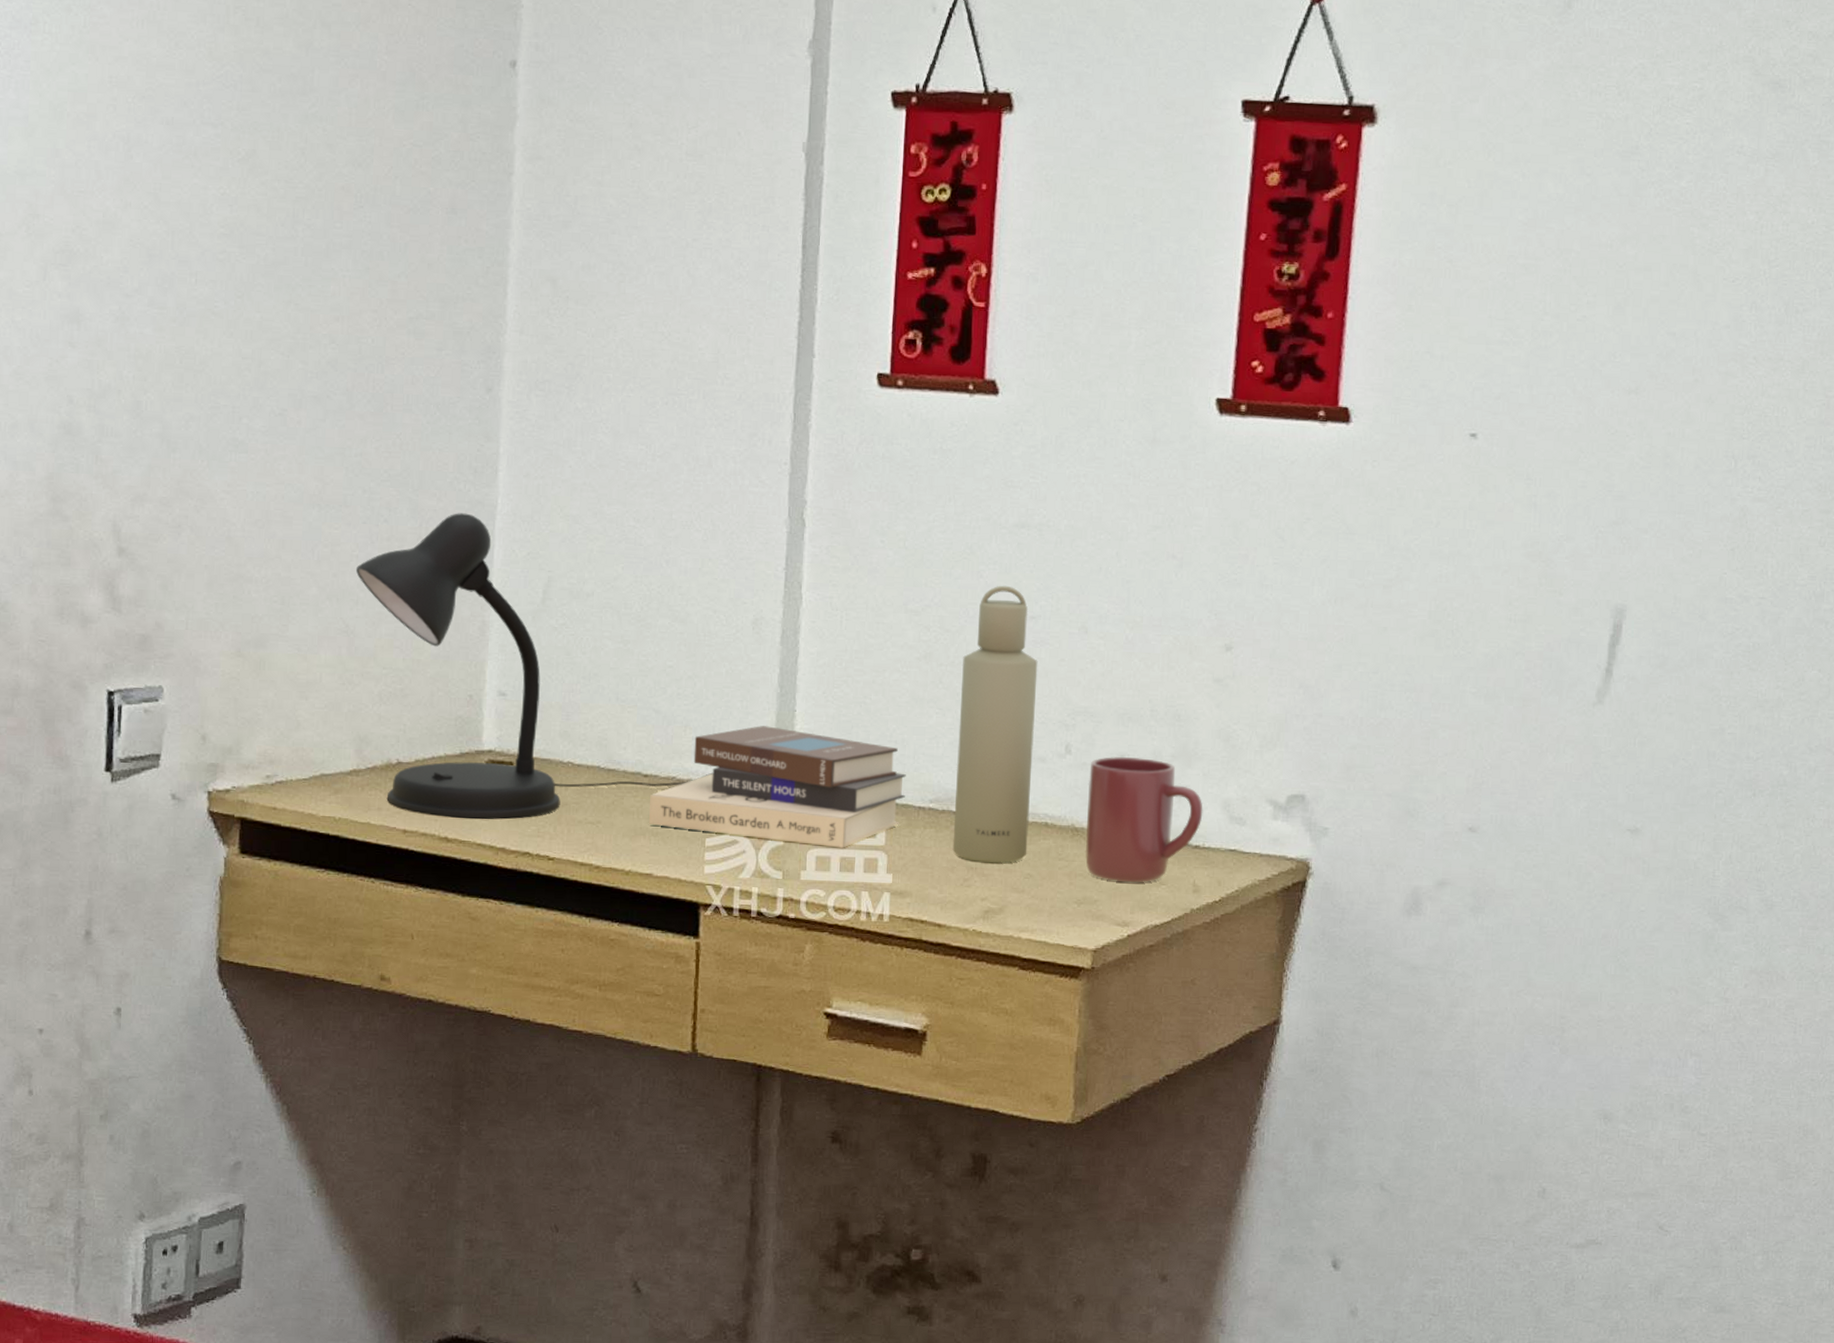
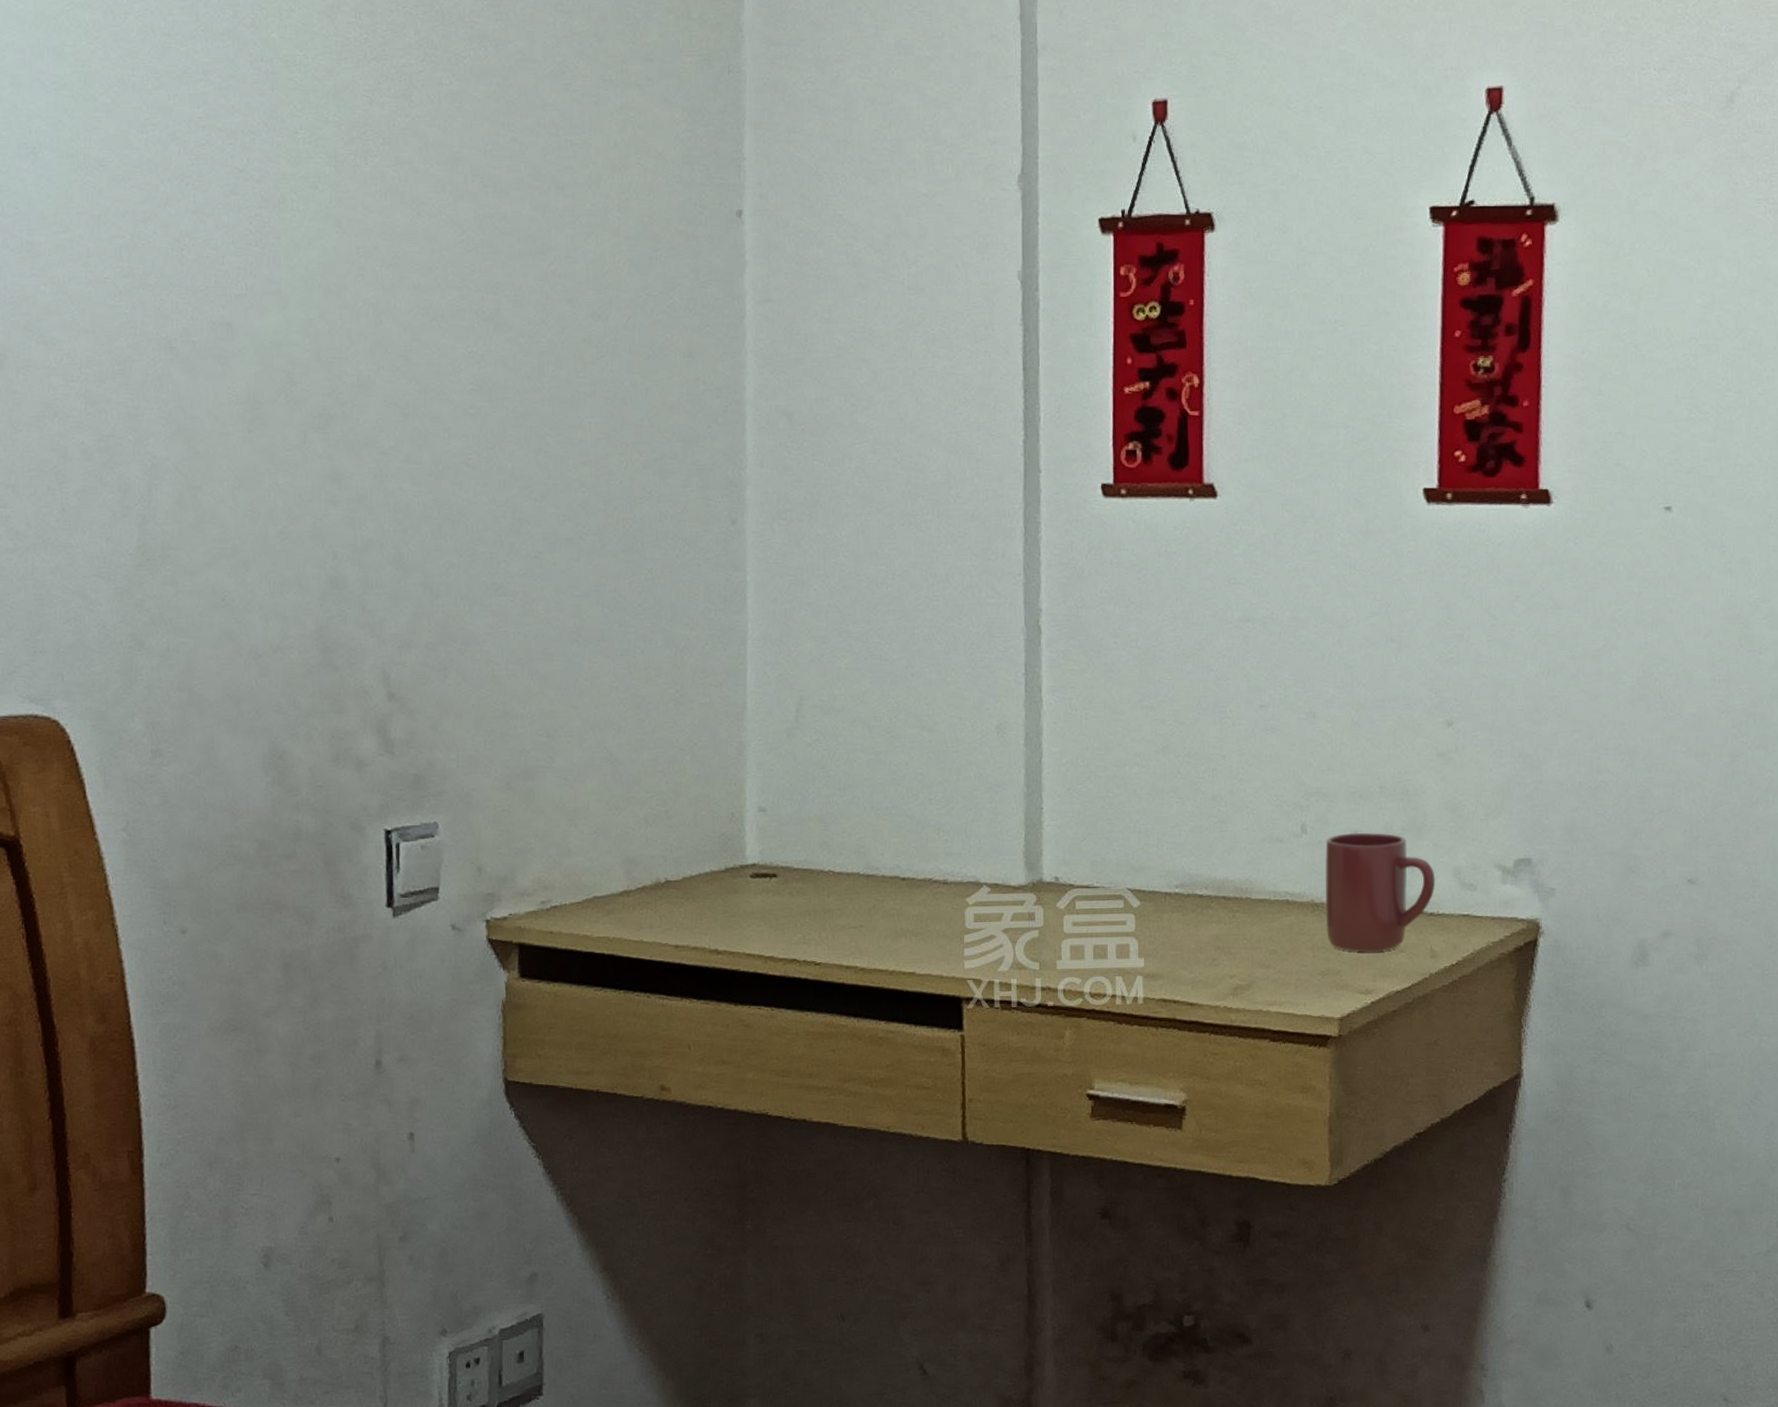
desk lamp: present [355,513,713,820] -> none [616,640,968,931]
books: present [649,726,906,848] -> none [909,824,1152,937]
bottle: present [952,585,1038,863] -> none [1198,677,1271,941]

